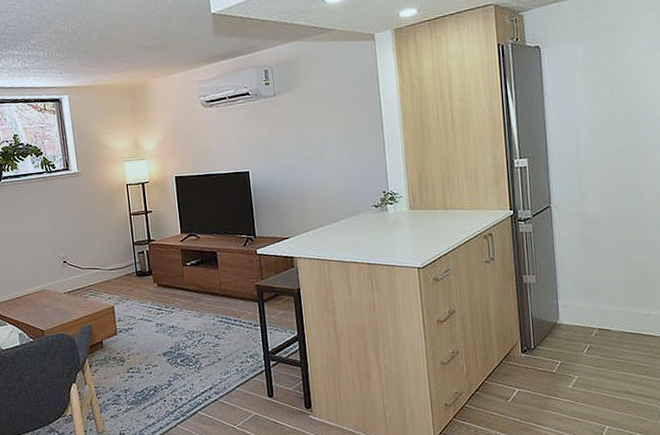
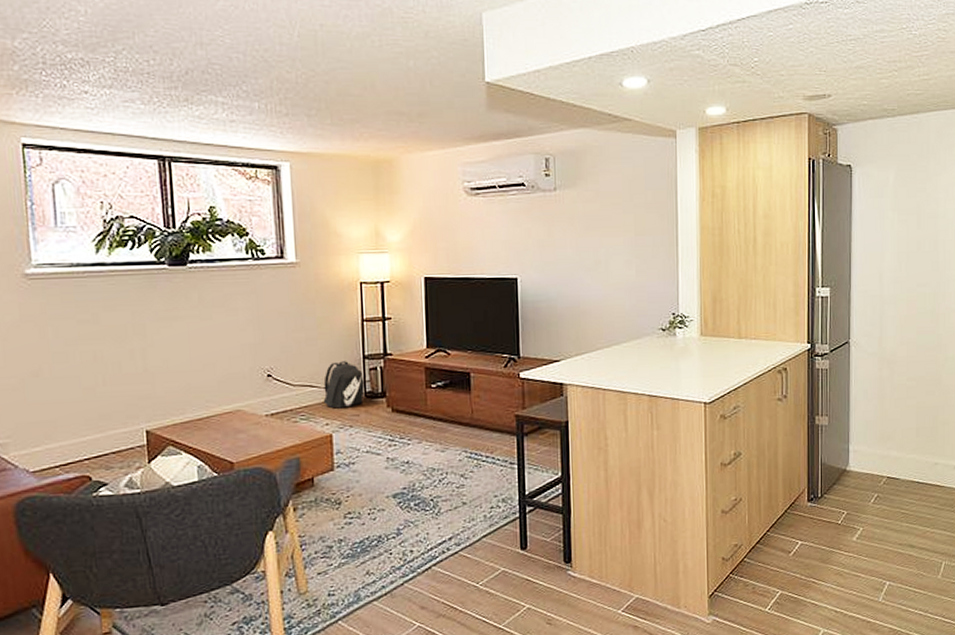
backpack: none [104,247,136,286] -> present [323,361,365,409]

